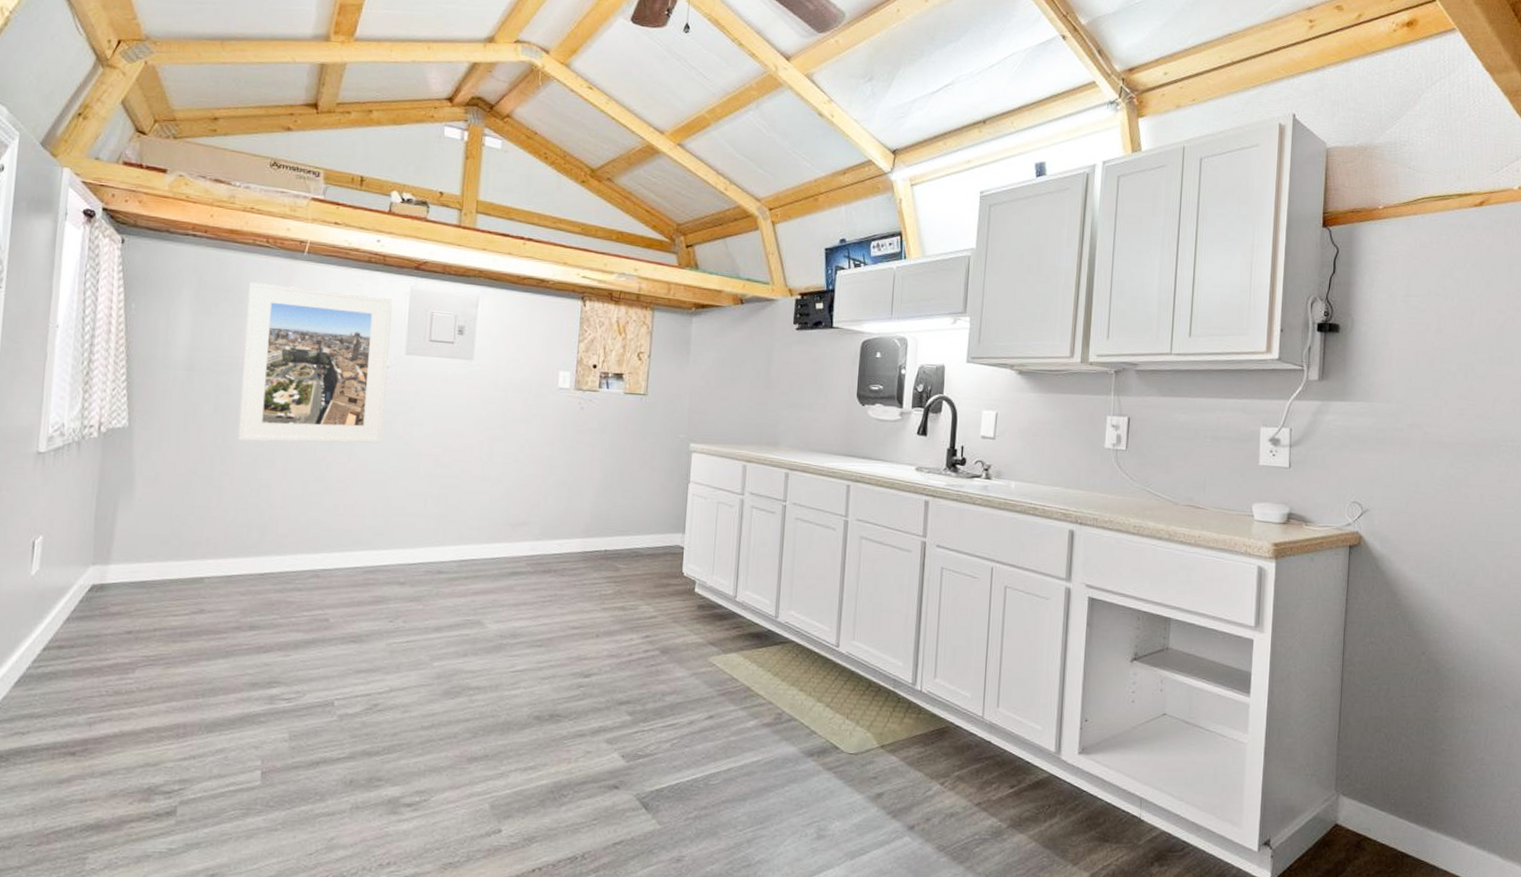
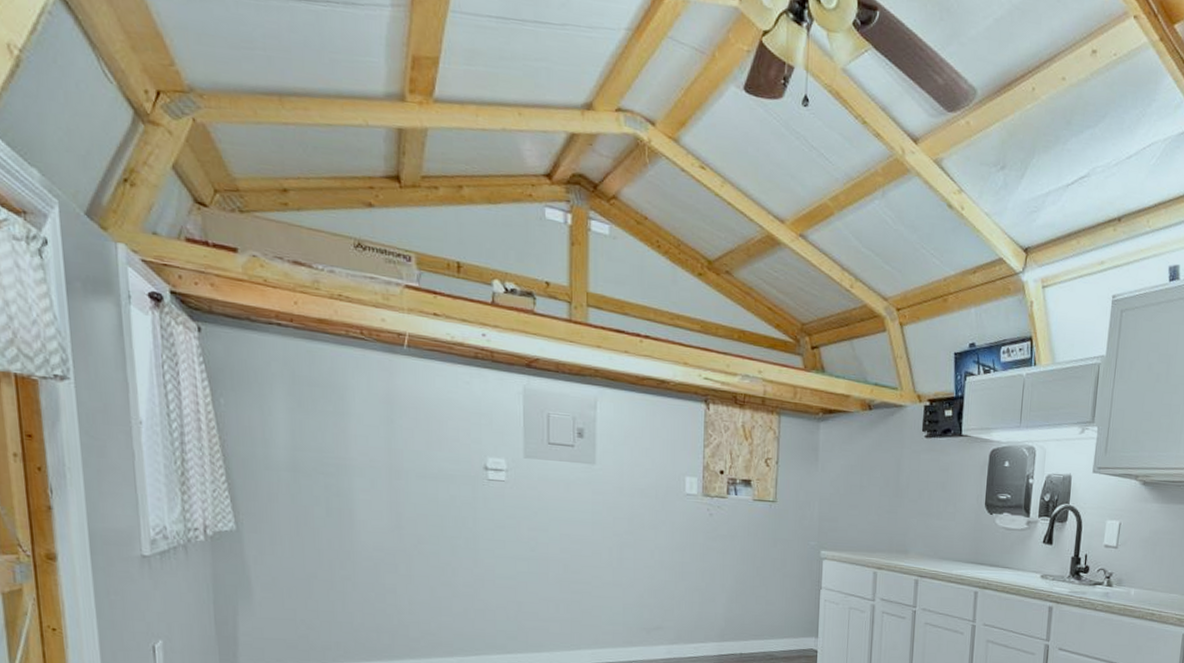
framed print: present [238,282,393,443] -> none [347,378,508,549]

